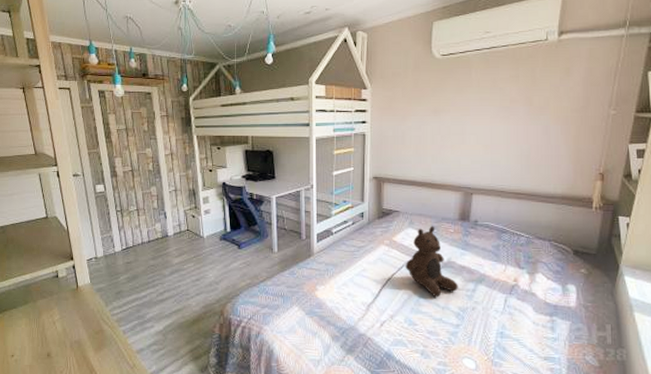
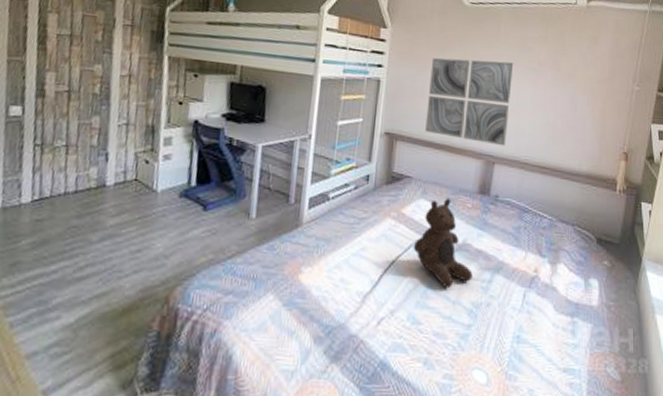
wall art: none [408,104,486,179] -> present [425,57,514,146]

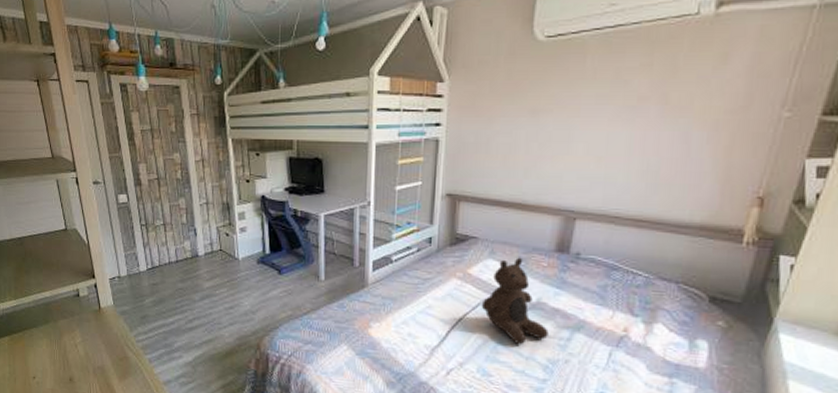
wall art: present [425,57,514,146] -> none [492,102,603,200]

